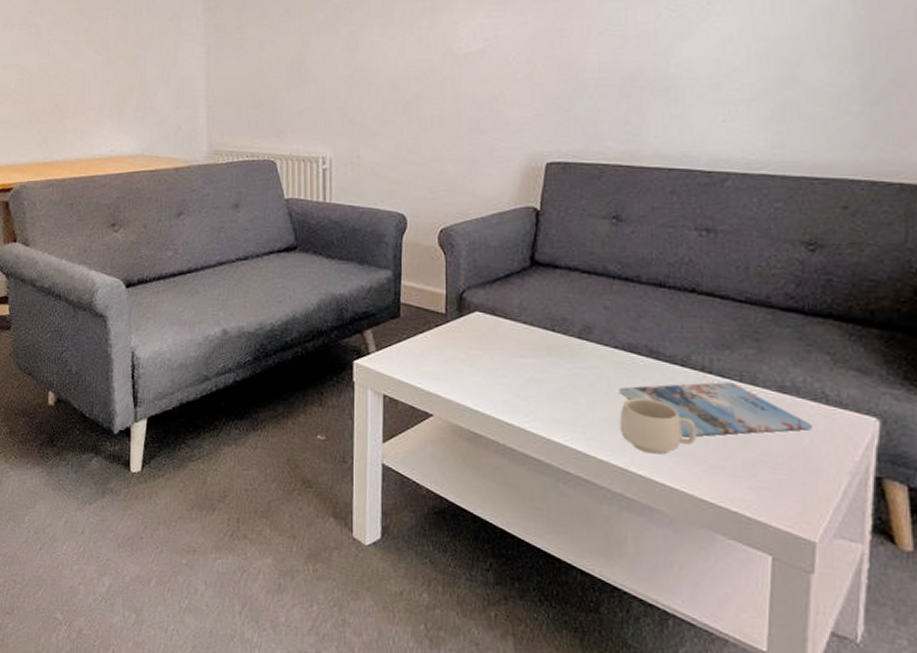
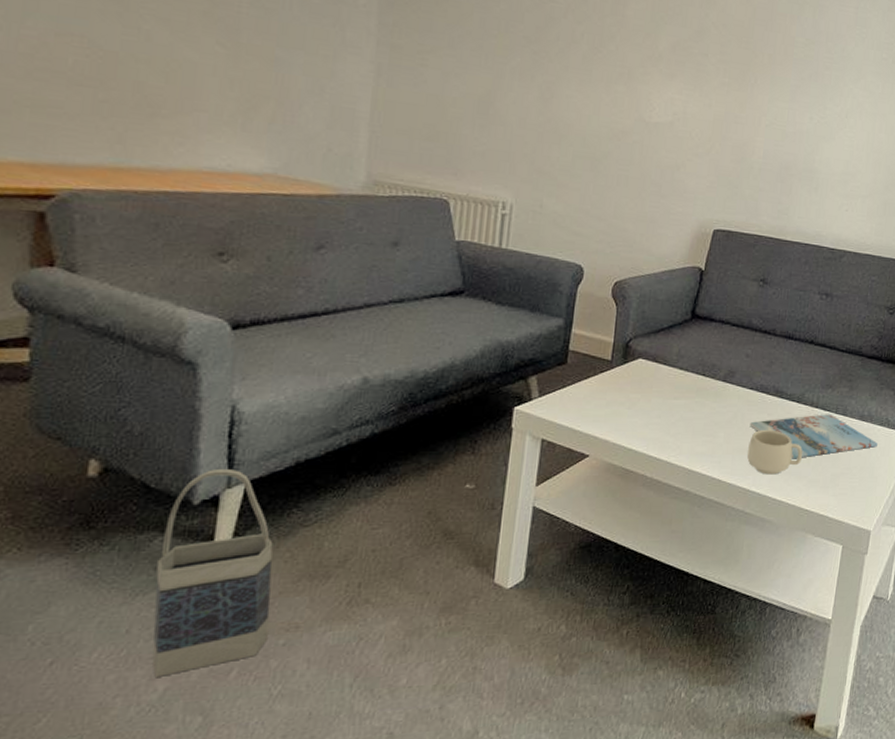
bag: none [96,404,174,575] -> present [151,468,273,677]

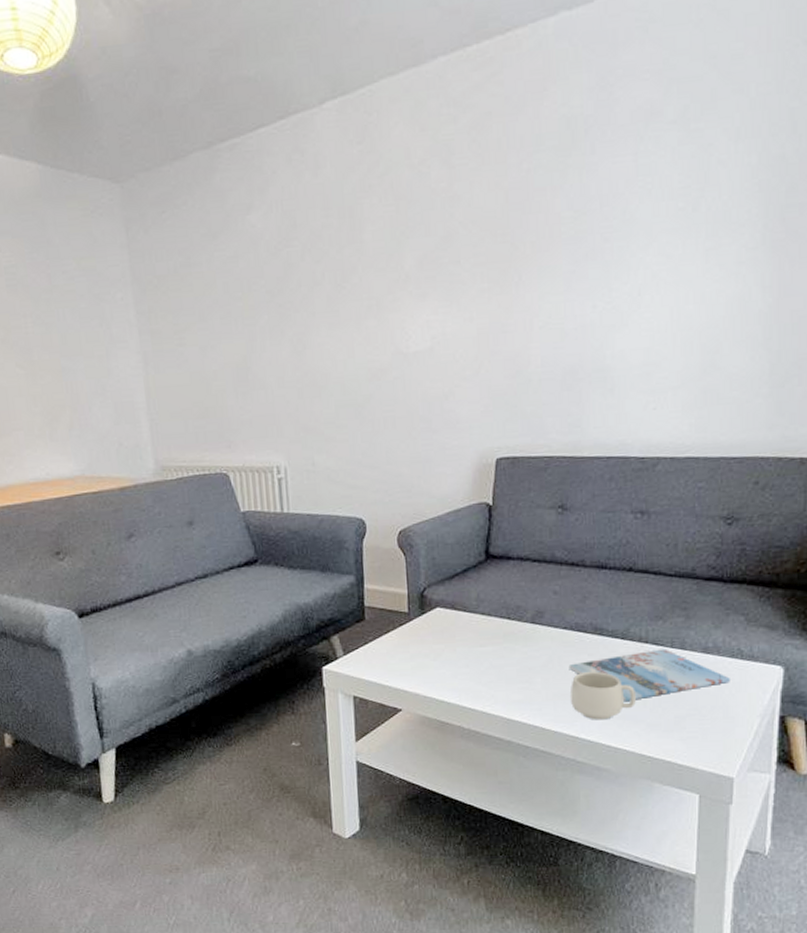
bag: present [151,468,273,677] -> none [66,736,157,905]

